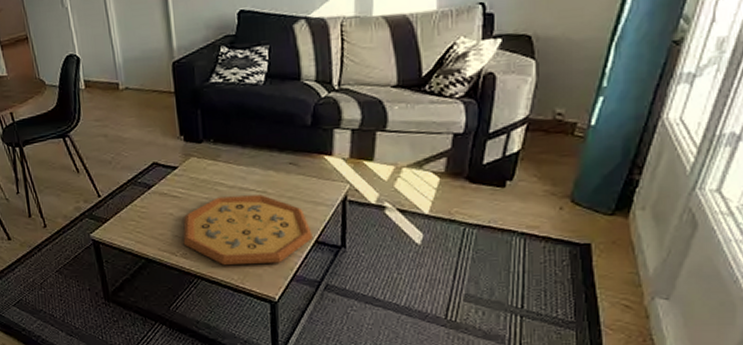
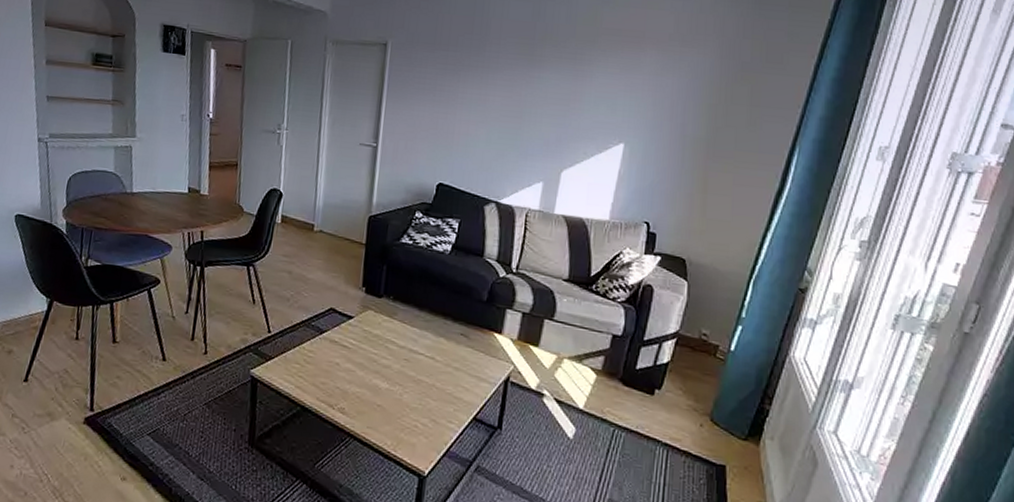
decorative tray: present [183,195,312,265] -> none [343,355,472,434]

